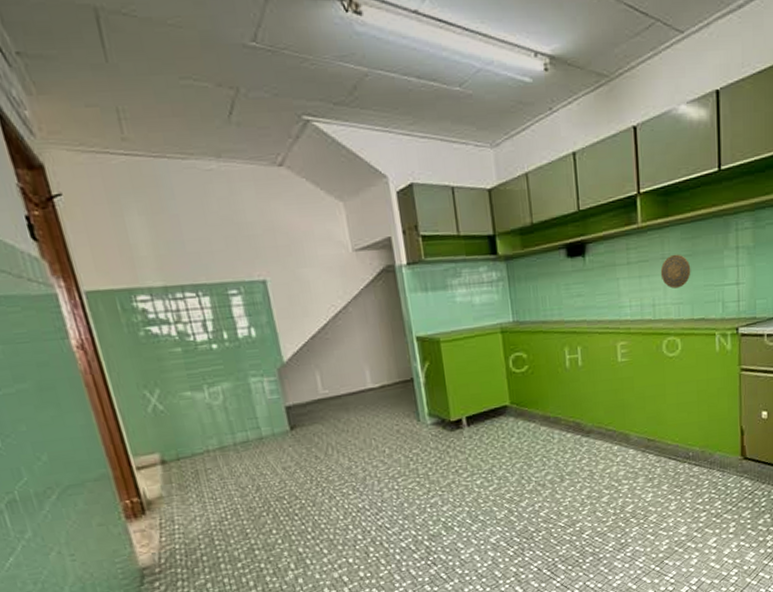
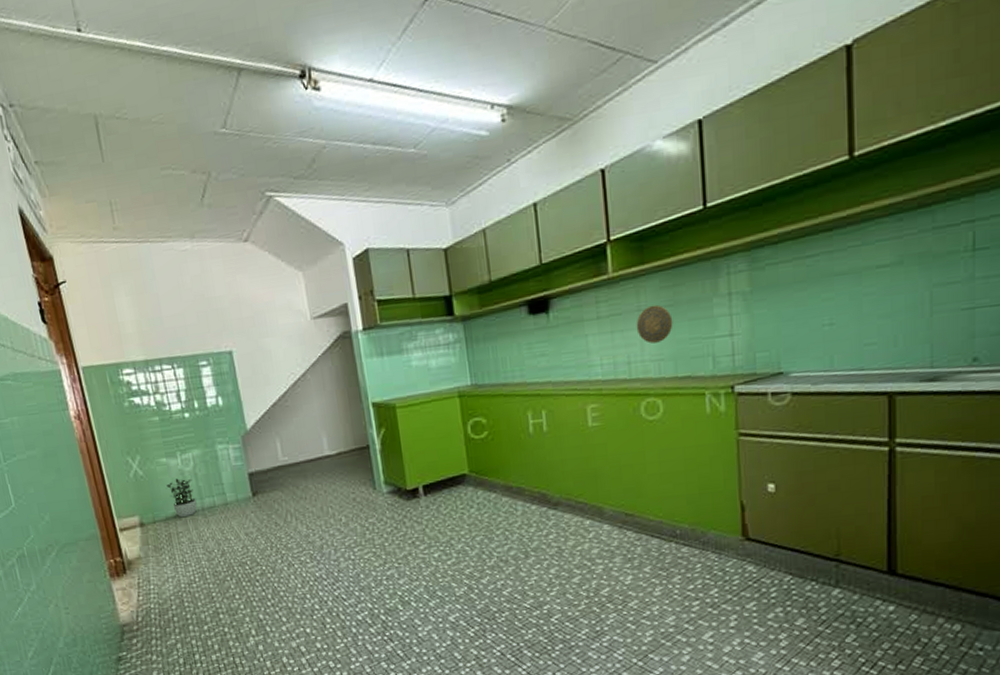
potted plant: none [192,412,228,454] -> present [166,478,197,518]

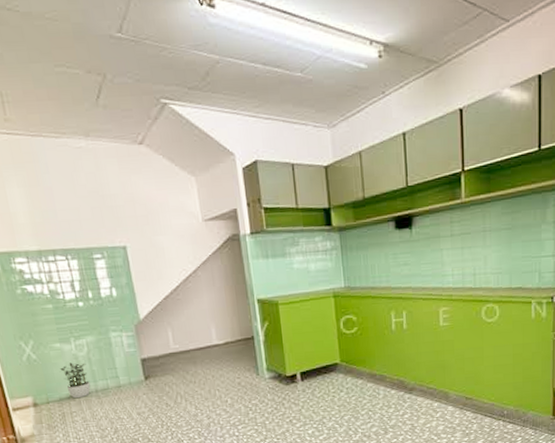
decorative plate: present [636,304,673,344] -> none [481,227,510,259]

